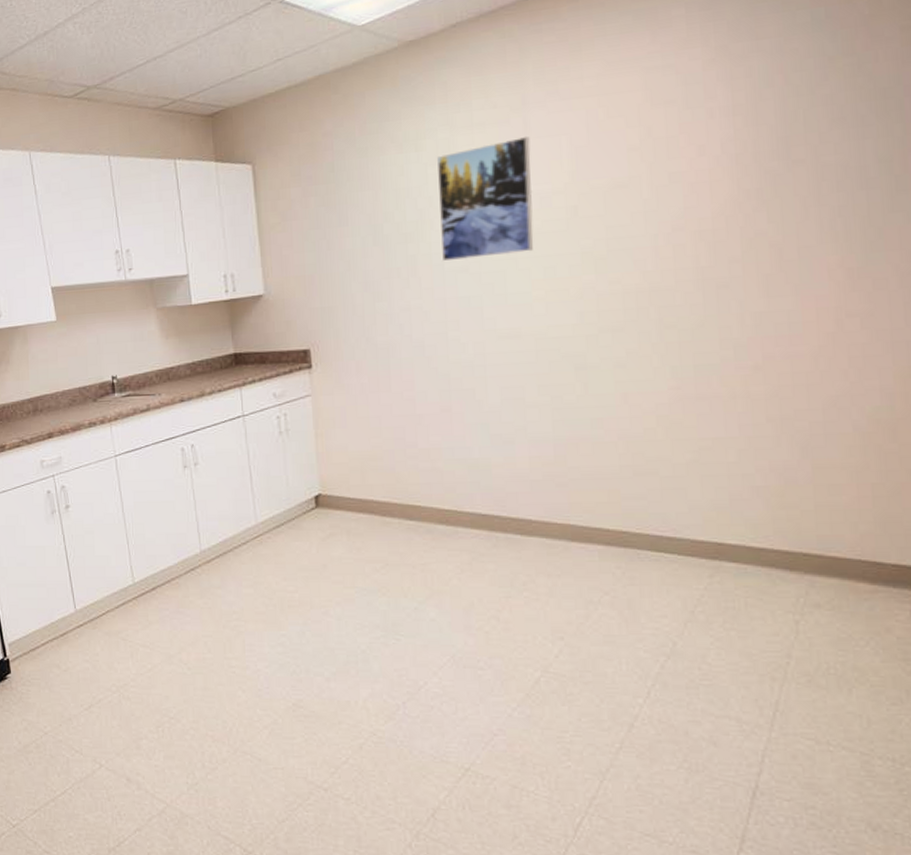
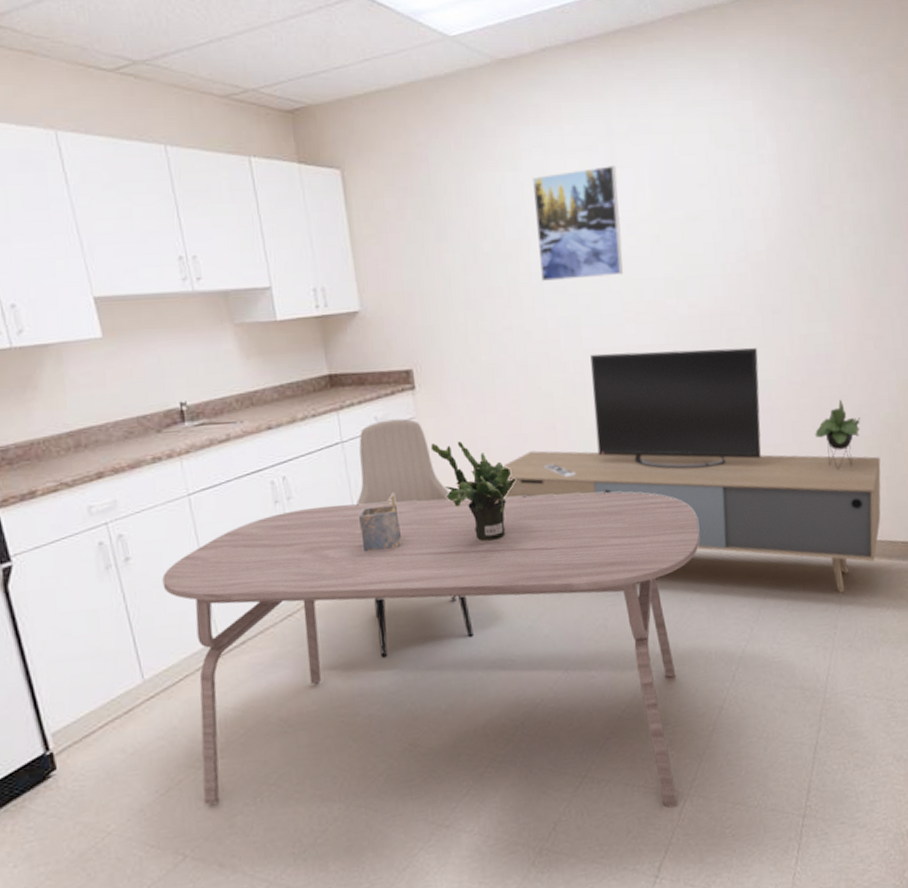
dining table: none [93,473,612,823] -> present [162,492,699,808]
dining chair: none [254,396,359,619] -> present [356,418,474,658]
napkin holder: none [254,466,293,519] -> present [358,493,402,553]
potted plant: none [324,420,408,520] -> present [430,442,517,543]
media console: none [394,327,864,617] -> present [502,347,881,593]

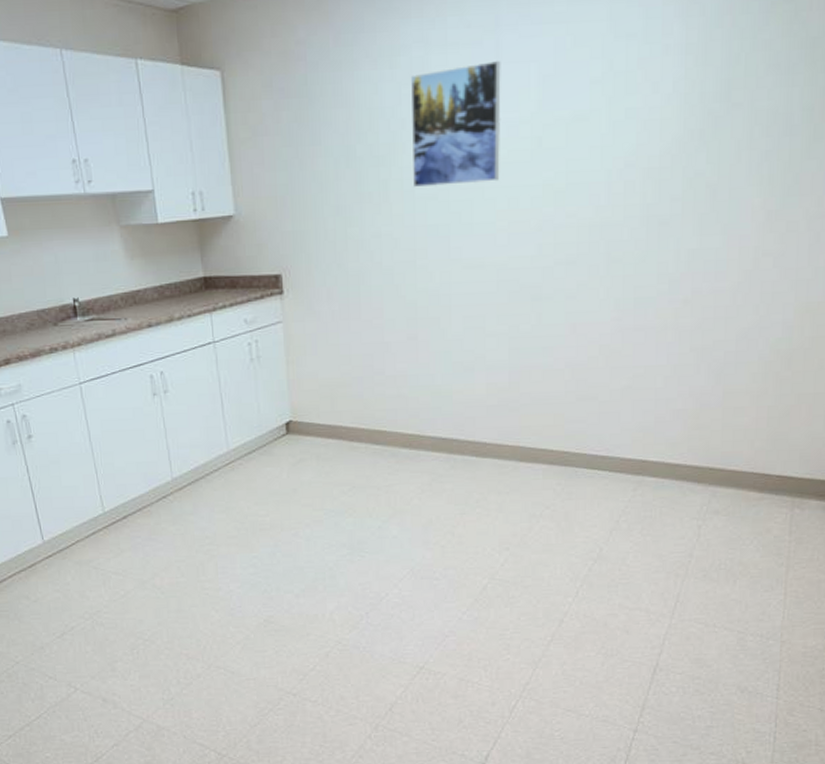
dining table: present [162,492,699,808] -> none [58,400,555,706]
dining chair: present [356,418,474,658] -> none [225,322,327,542]
napkin holder: present [358,493,402,553] -> none [226,393,264,446]
potted plant: present [430,442,517,543] -> none [295,347,376,445]
media console: present [502,347,881,593] -> none [362,261,764,523]

